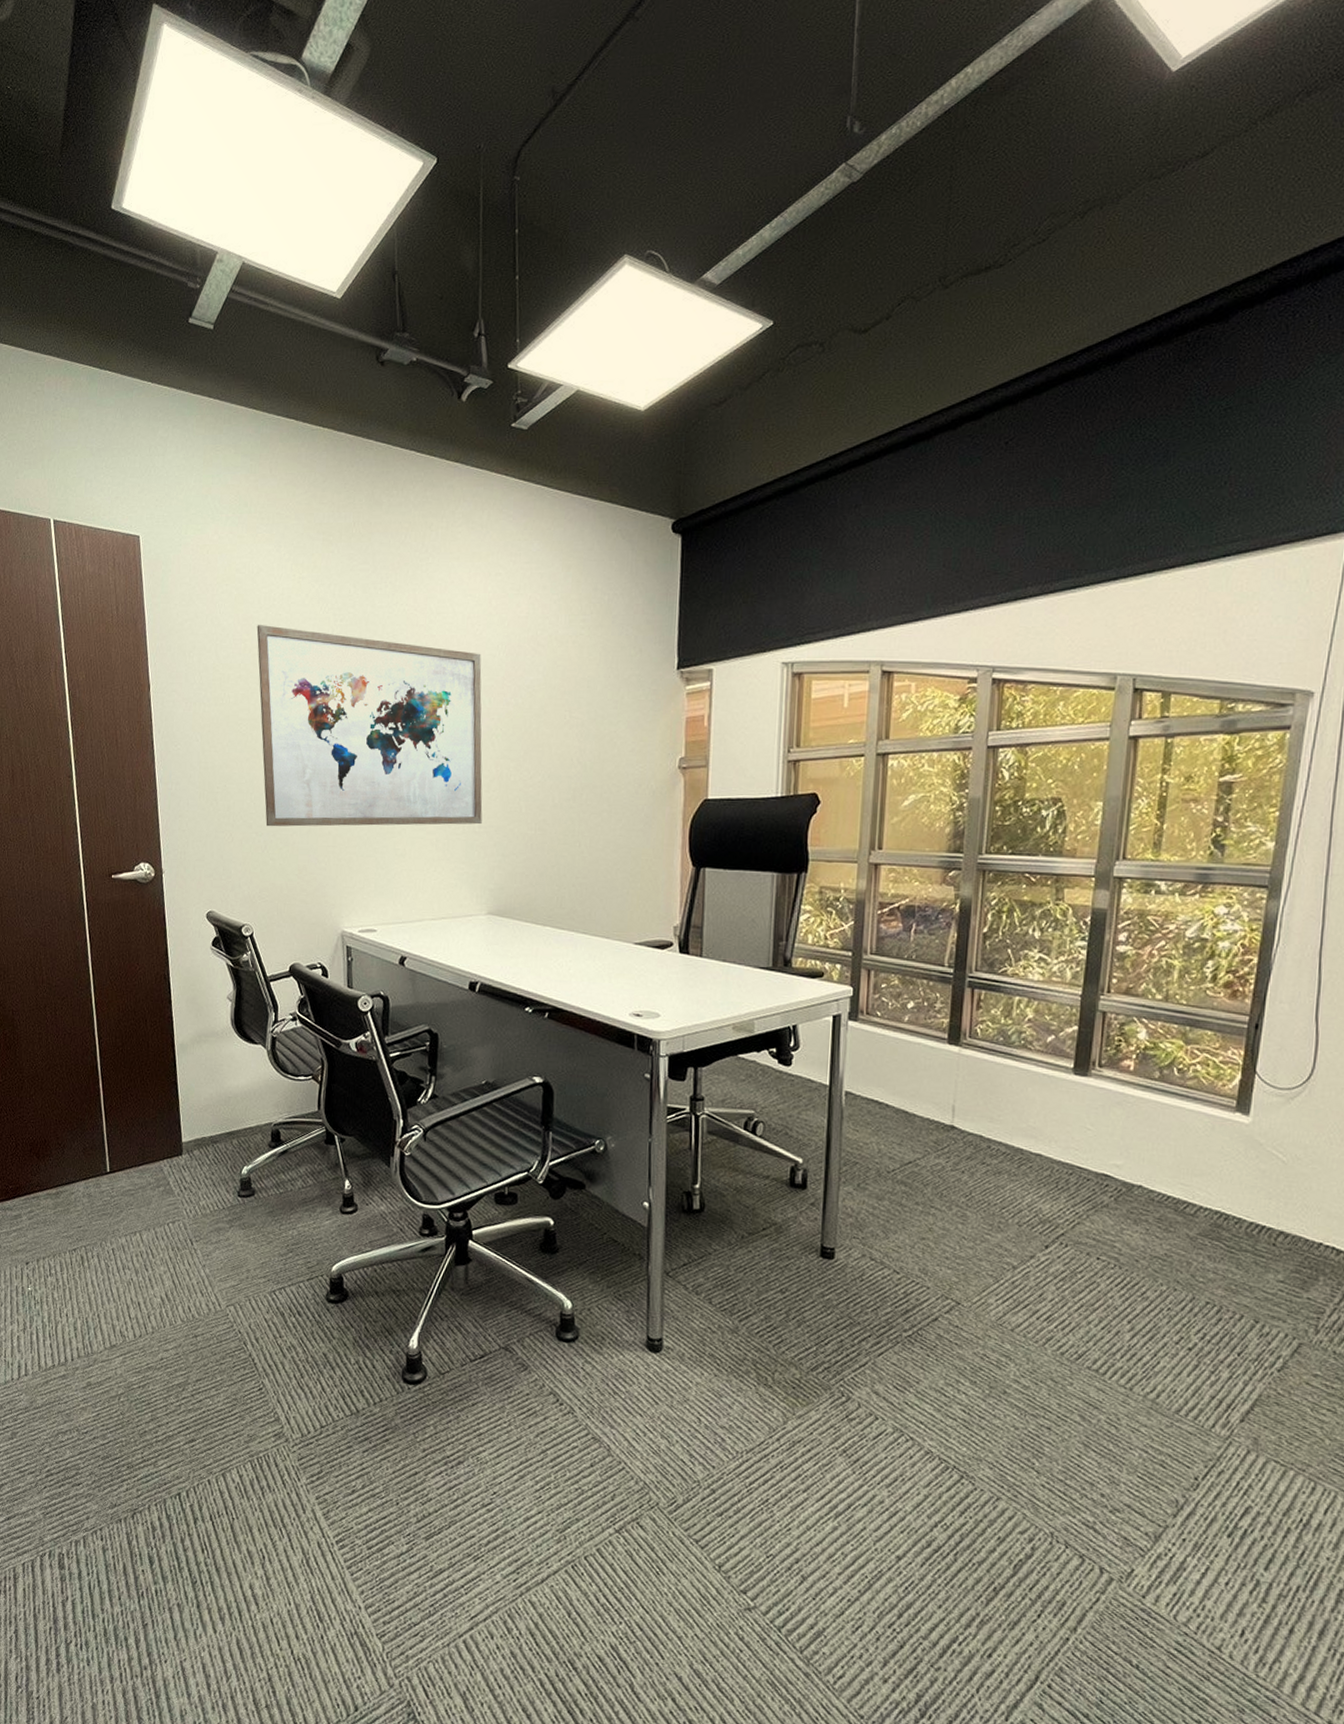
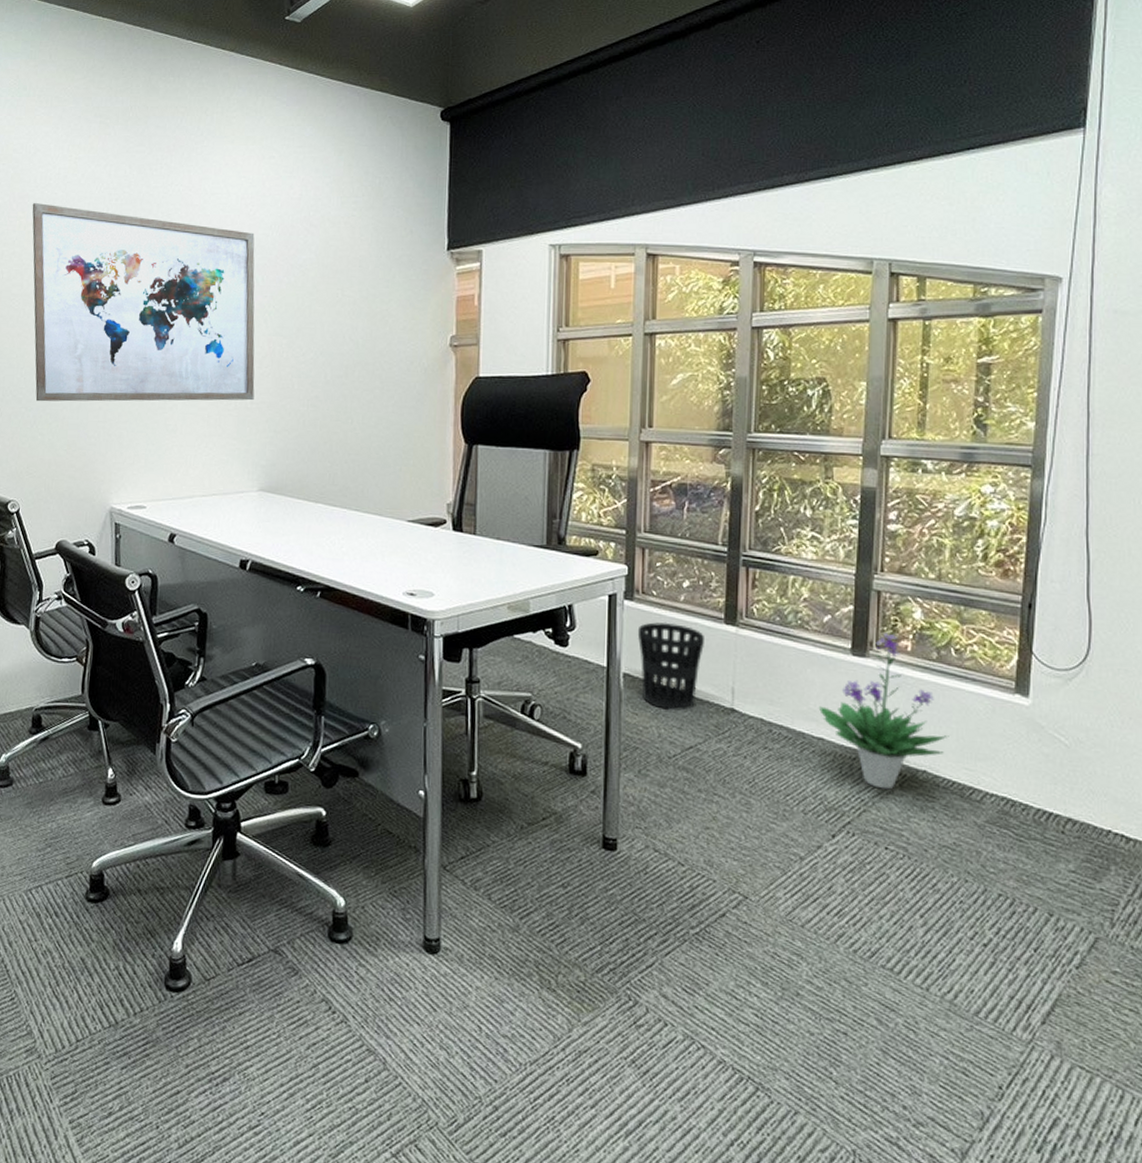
wastebasket: none [860,1042,927,1128] -> present [637,622,704,712]
potted plant: none [1037,1053,1167,1204] -> present [818,633,949,790]

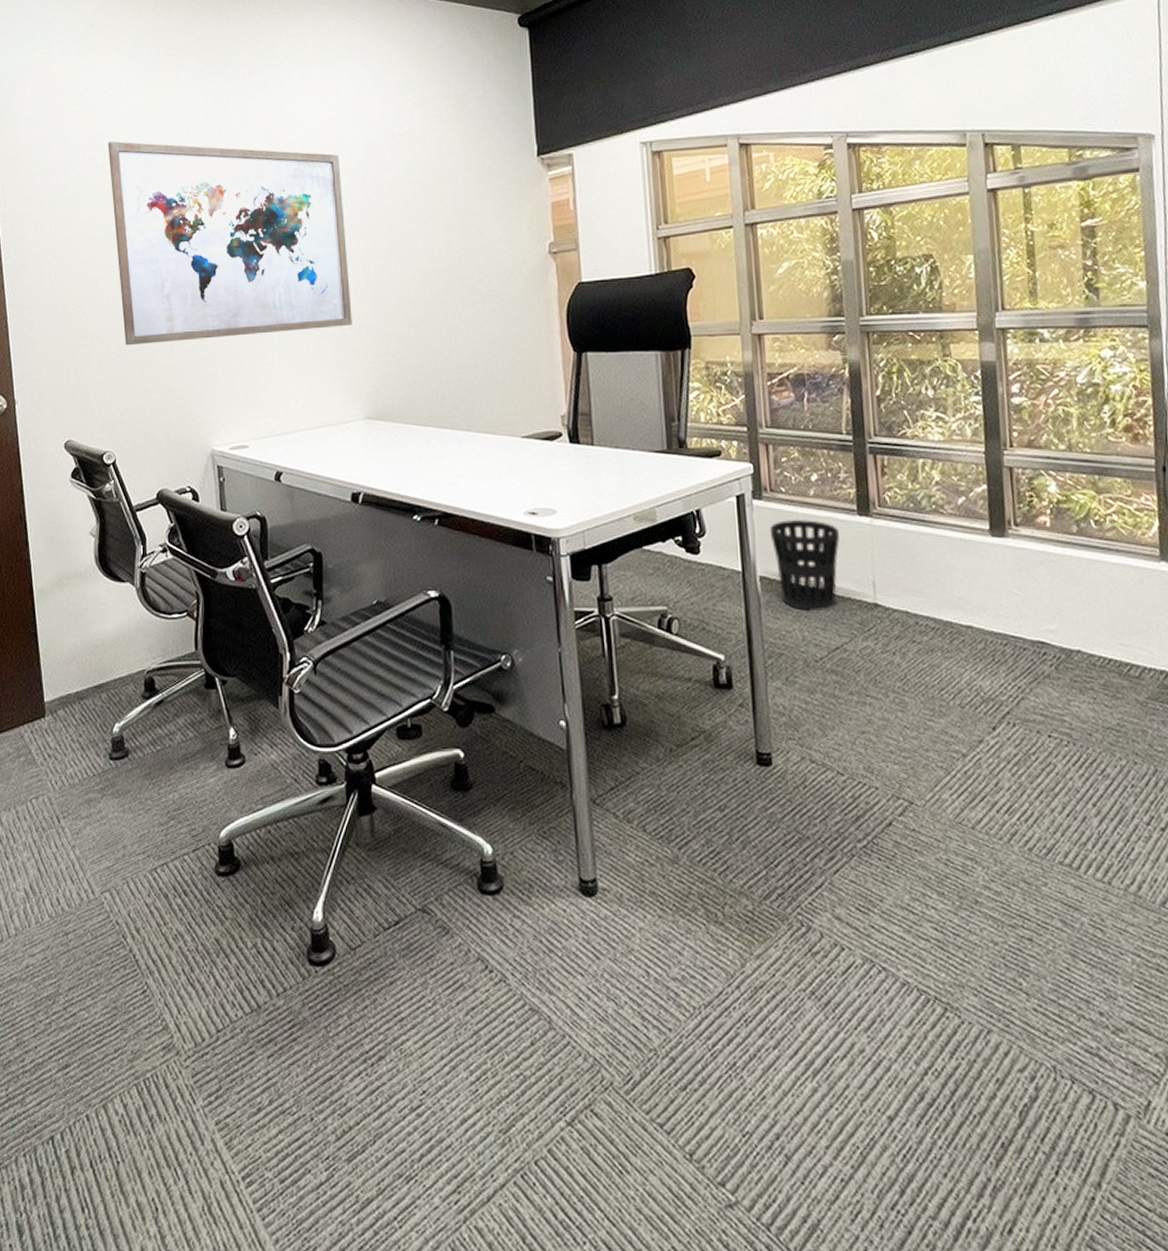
potted plant: present [818,633,949,790] -> none [963,510,1100,674]

